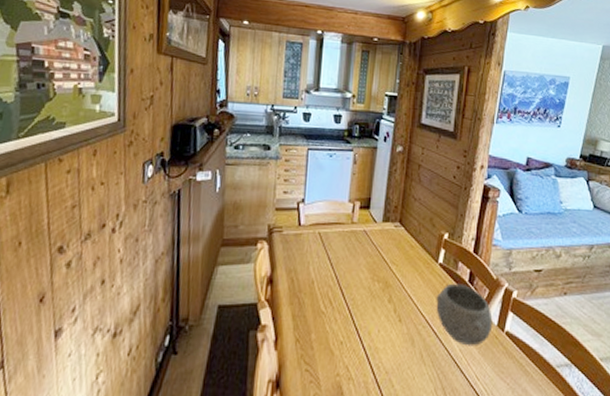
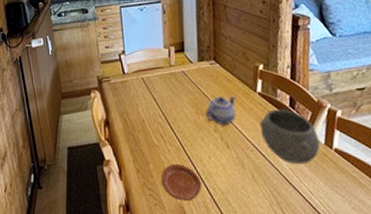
plate: none [321,336,366,379] -> present [160,164,202,201]
teapot: none [381,262,417,297] -> present [205,96,237,126]

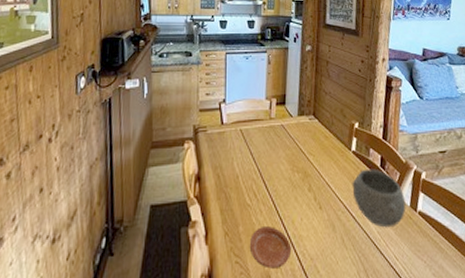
teapot: present [205,96,237,126] -> none [301,152,332,185]

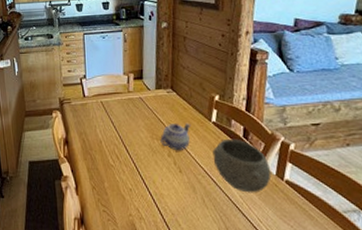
plate: present [249,226,292,269] -> none [114,184,154,219]
teapot: none [301,152,332,185] -> present [160,123,191,151]

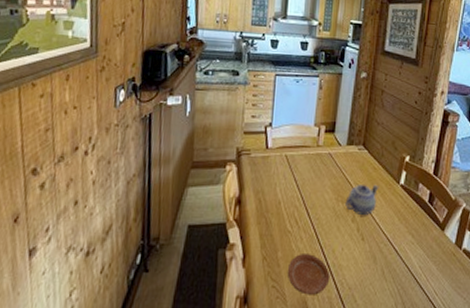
plate: none [114,184,154,219] -> present [287,254,330,295]
bowl: present [212,138,272,193] -> none [397,203,451,263]

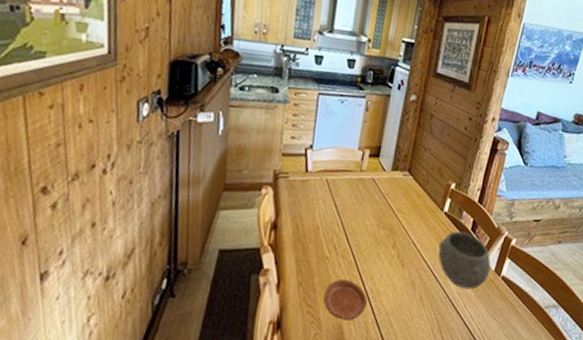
teapot: present [345,184,379,216] -> none [386,210,423,243]
bowl: none [397,203,451,263] -> present [438,231,491,290]

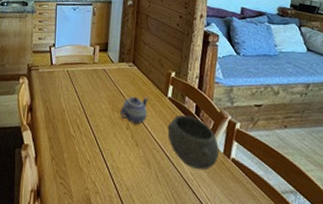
plate: present [323,280,368,320] -> none [72,156,110,193]
teapot: none [386,210,423,243] -> present [120,96,149,125]

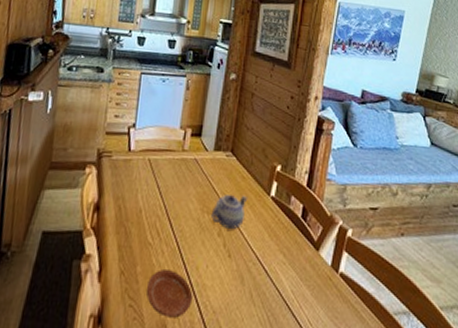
plate: none [72,156,110,193] -> present [146,269,193,318]
bowl: present [167,114,219,171] -> none [267,218,326,288]

